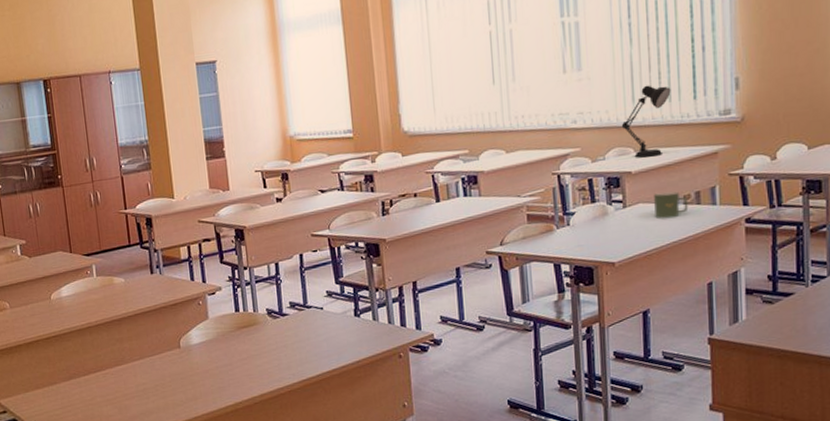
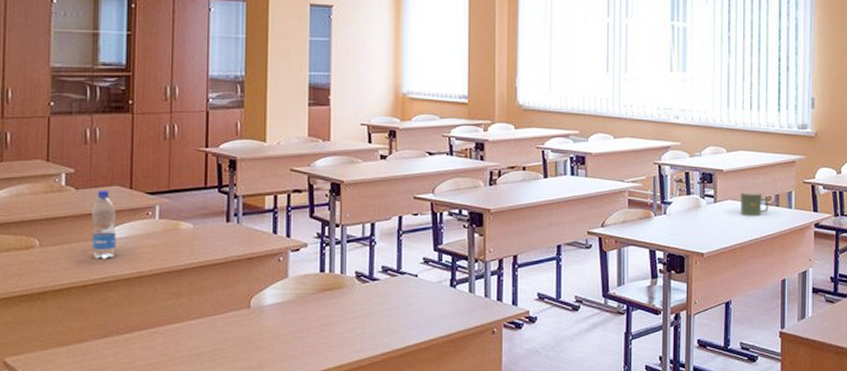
bottle: none [44,256,68,315] -> present [91,191,116,259]
desk lamp: present [621,85,671,159] -> none [717,93,760,159]

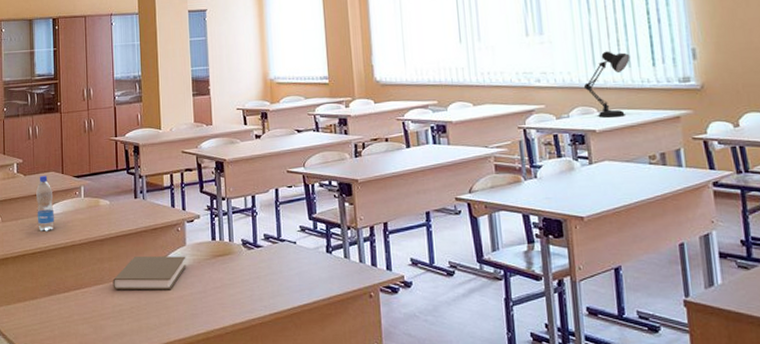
book: none [191,290,287,330] -> present [112,256,187,290]
desk lamp: none [717,93,760,159] -> present [583,51,630,119]
mug: present [741,191,769,217] -> none [619,151,655,178]

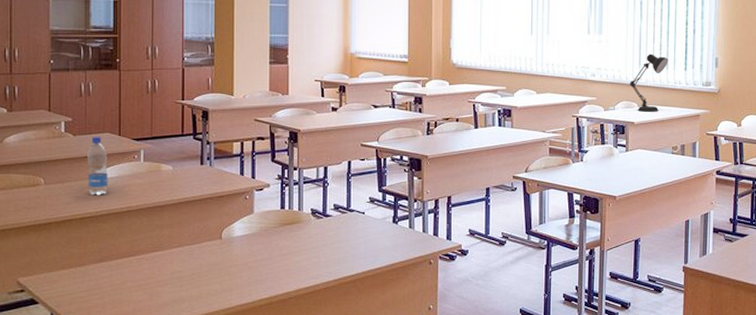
book: present [112,256,187,290] -> none [172,224,253,257]

